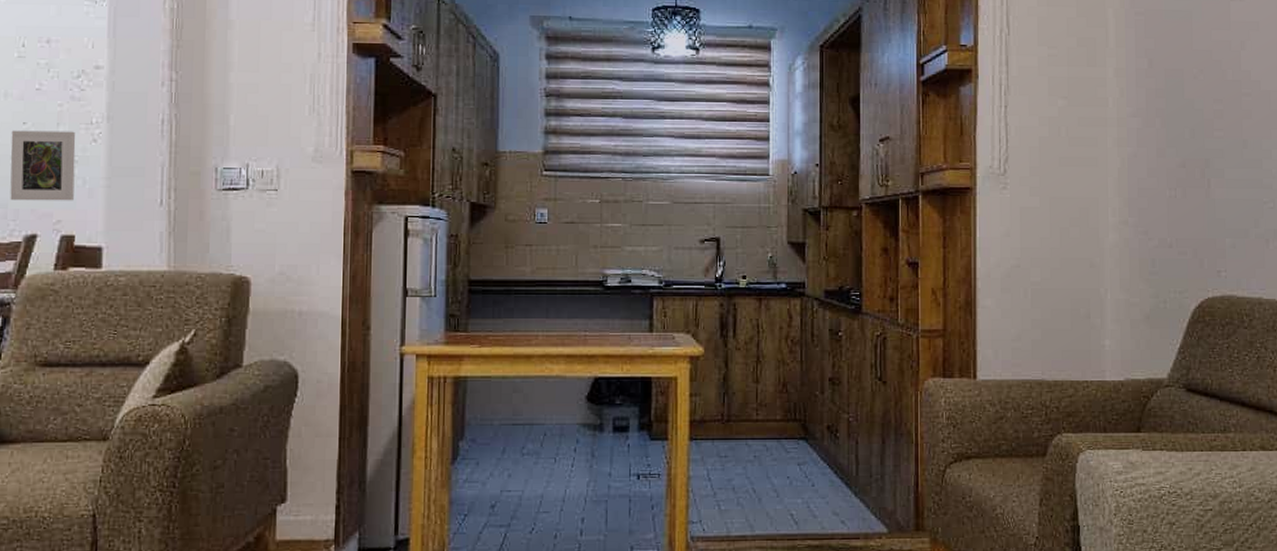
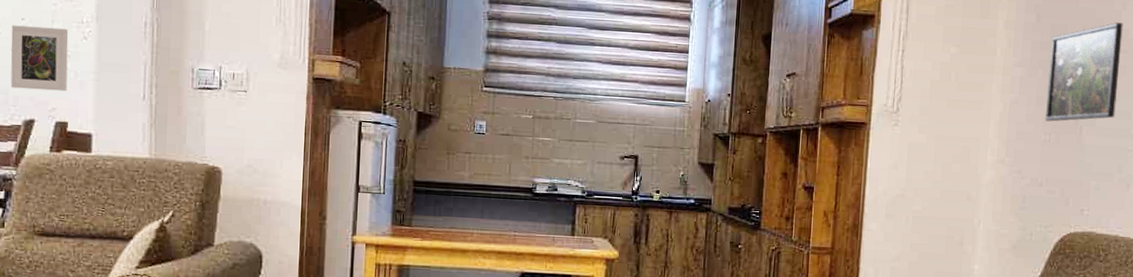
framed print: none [1167,64,1245,176] -> present [1045,22,1123,122]

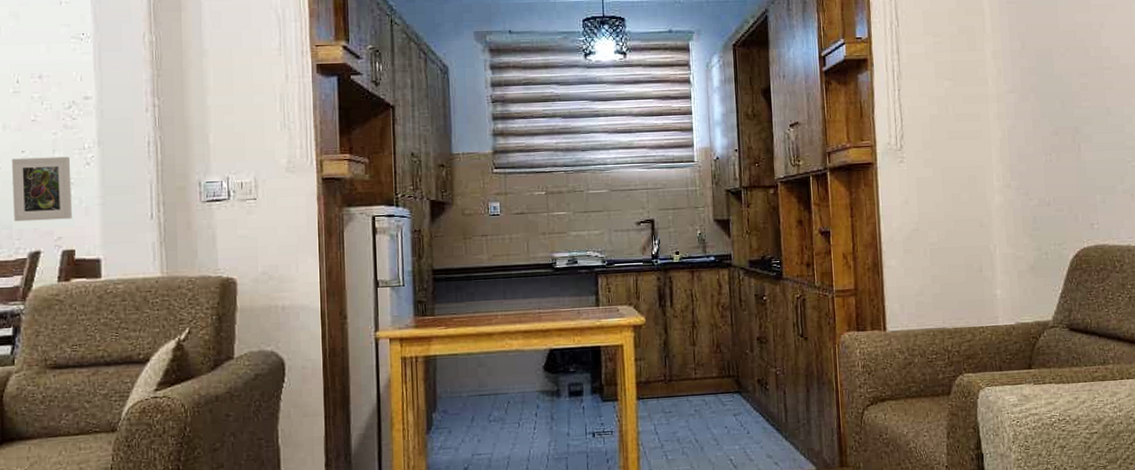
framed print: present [1045,22,1123,122] -> none [1038,42,1109,143]

